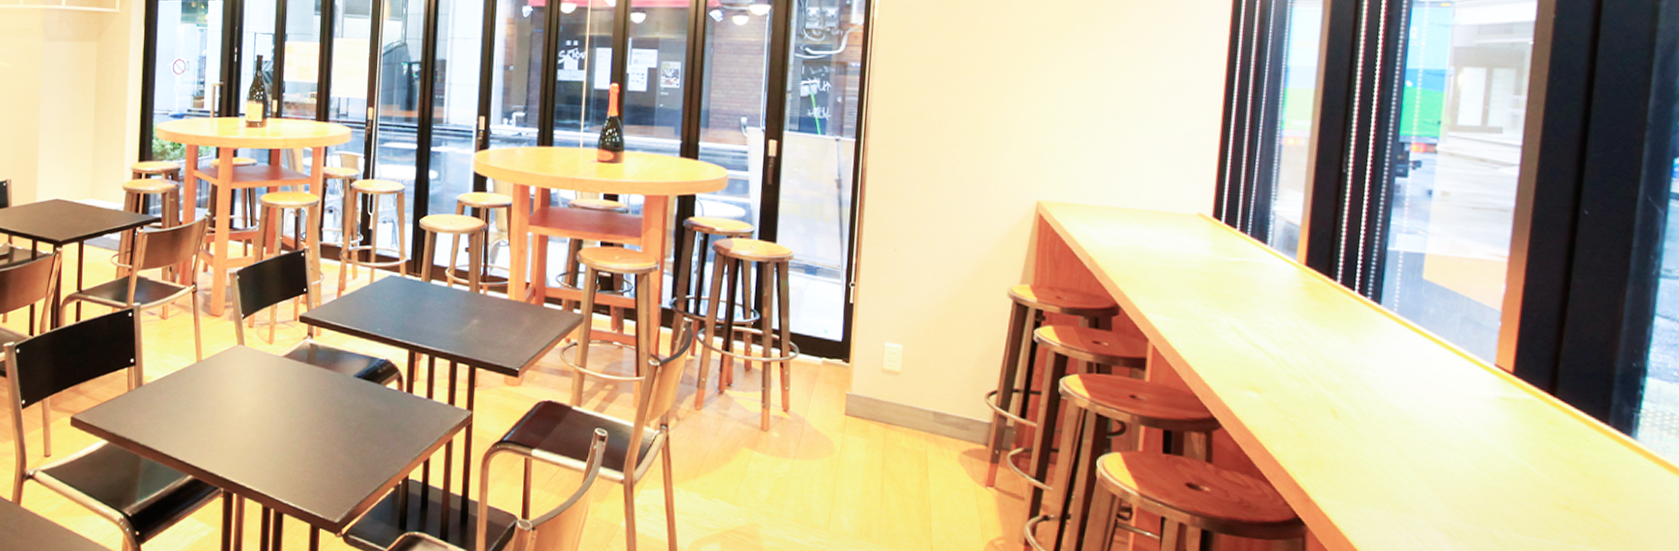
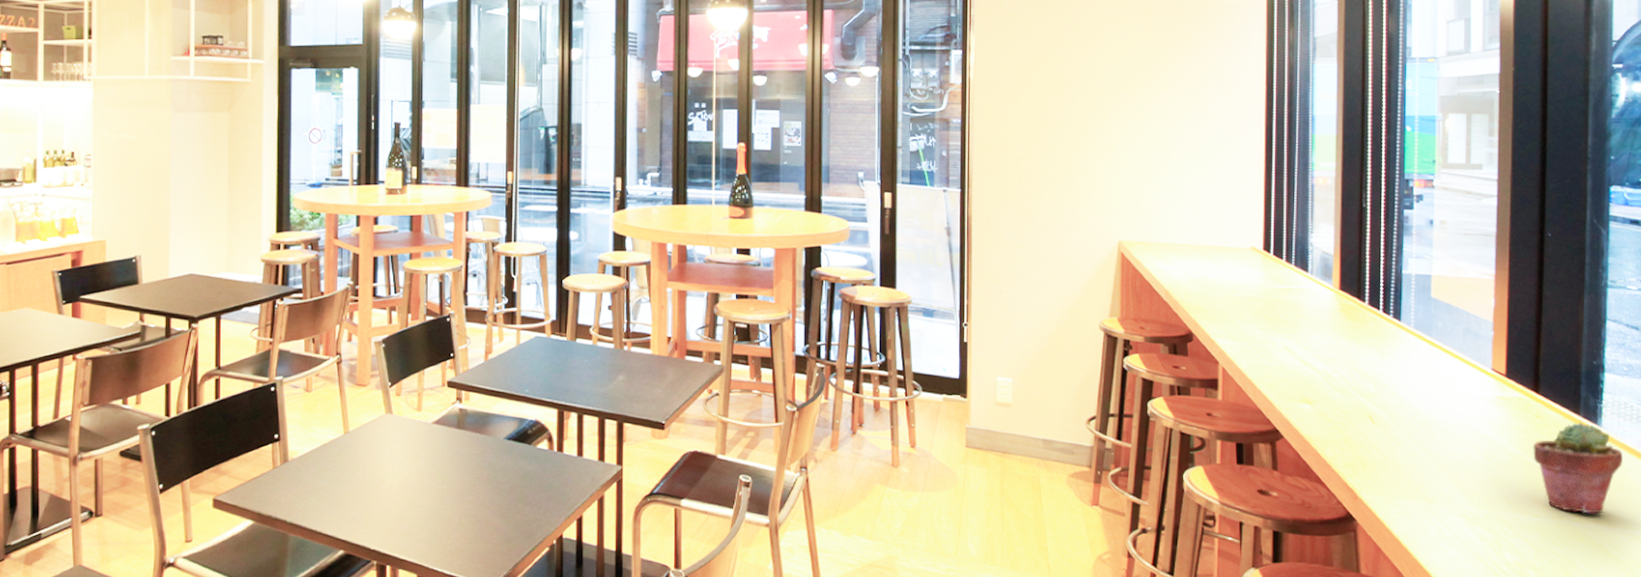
potted succulent: none [1541,432,1663,540] -> present [1532,422,1624,514]

